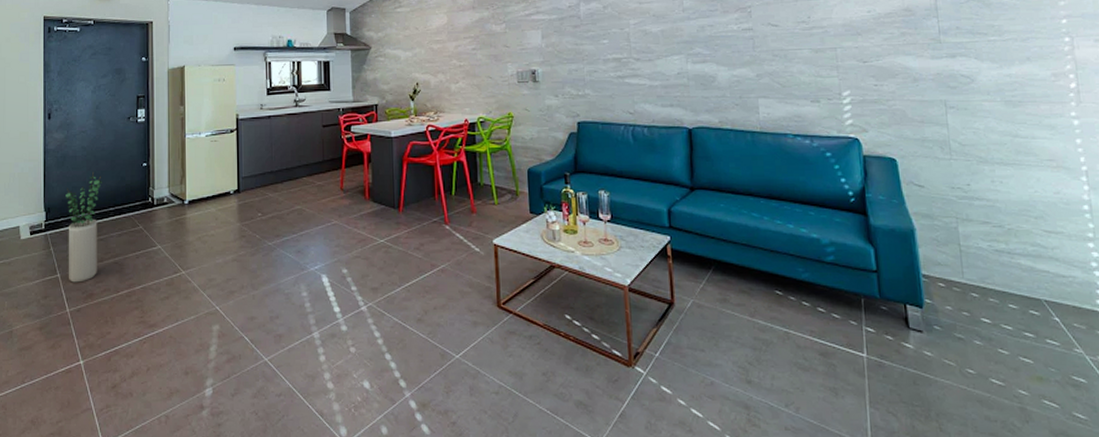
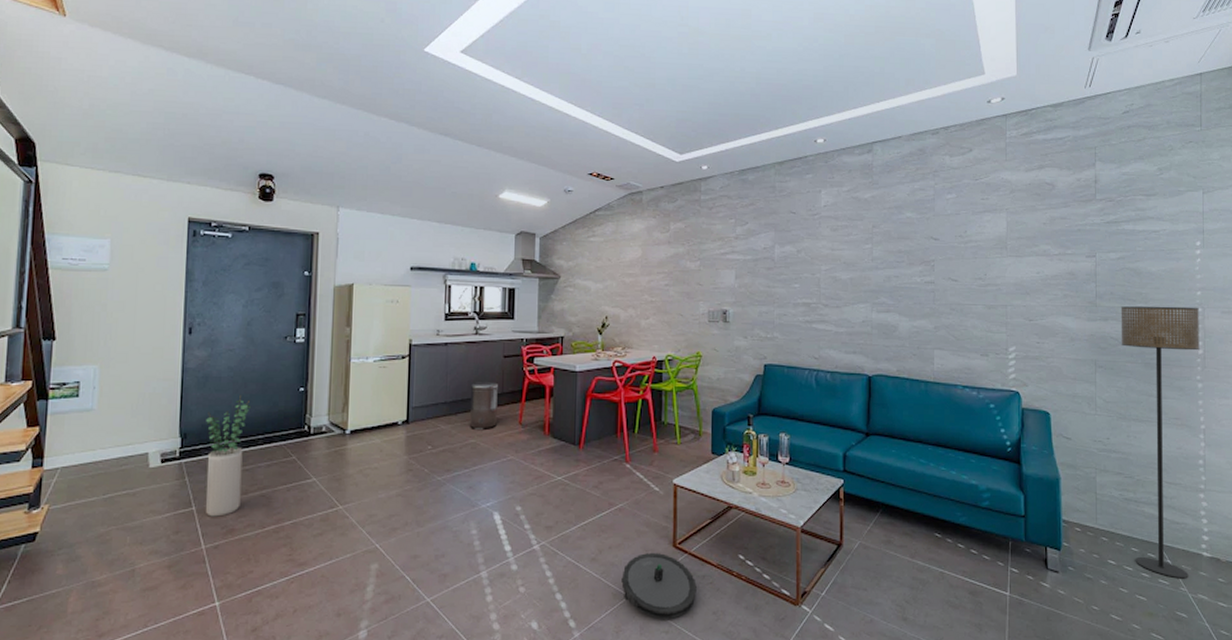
pedal bin: none [293,150,320,197] -> present [470,381,498,431]
robot vacuum: none [448,312,524,380] -> present [621,552,697,619]
floor lamp: none [969,36,1084,339] -> present [1120,306,1199,579]

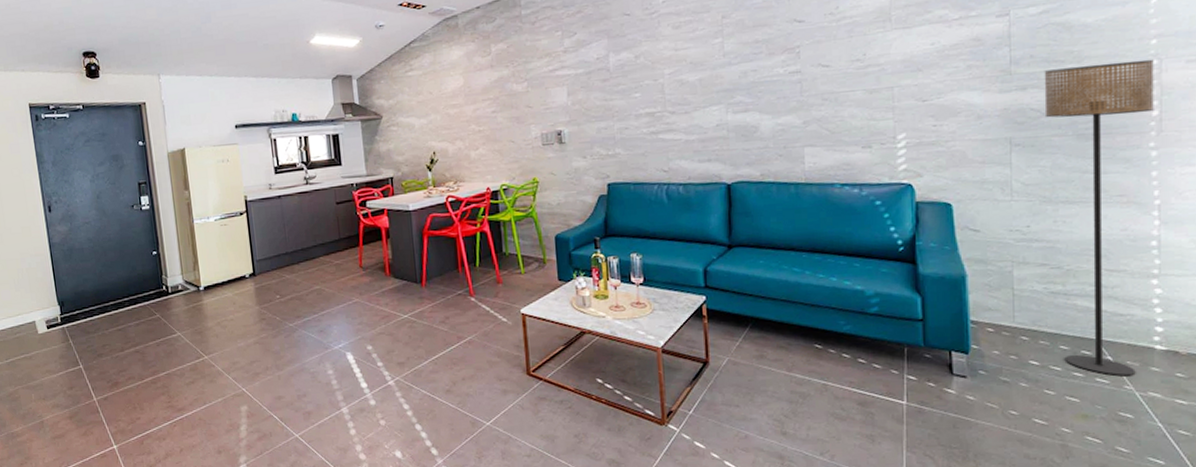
vase: present [205,394,251,517] -> none [77,262,120,373]
pedal bin: present [470,381,498,431] -> none [308,228,339,278]
robot vacuum: present [621,552,697,619] -> none [478,381,556,444]

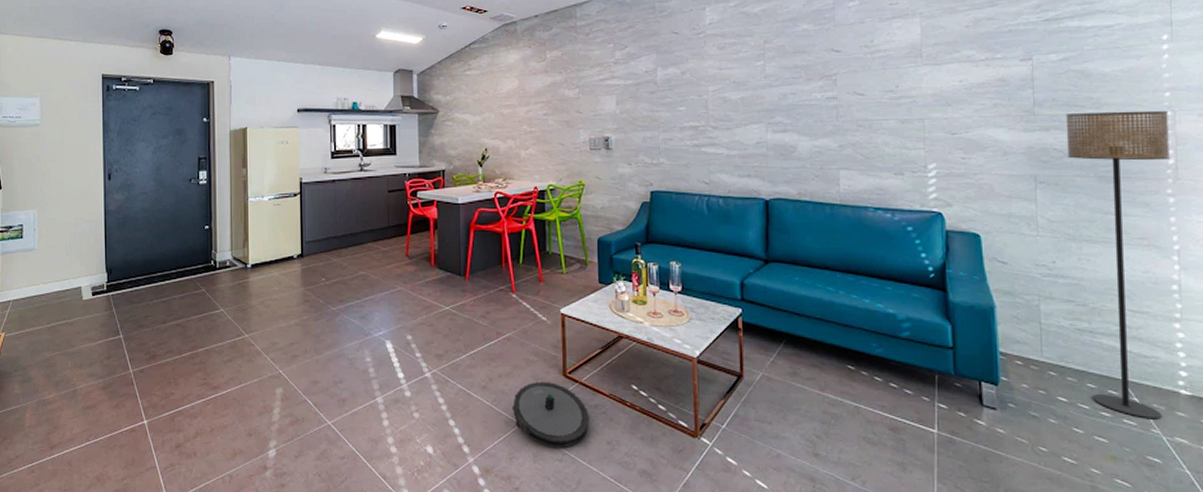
robot vacuum: none [478,381,556,444] -> present [513,381,589,447]

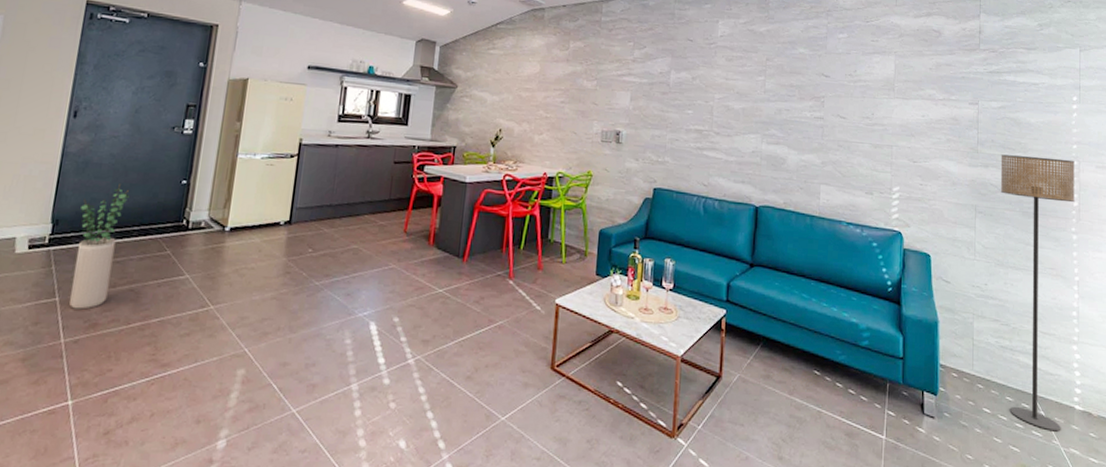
vase: none [127,233,164,344] -> present [68,182,129,310]
robot vacuum: present [513,381,589,447] -> none [495,373,572,445]

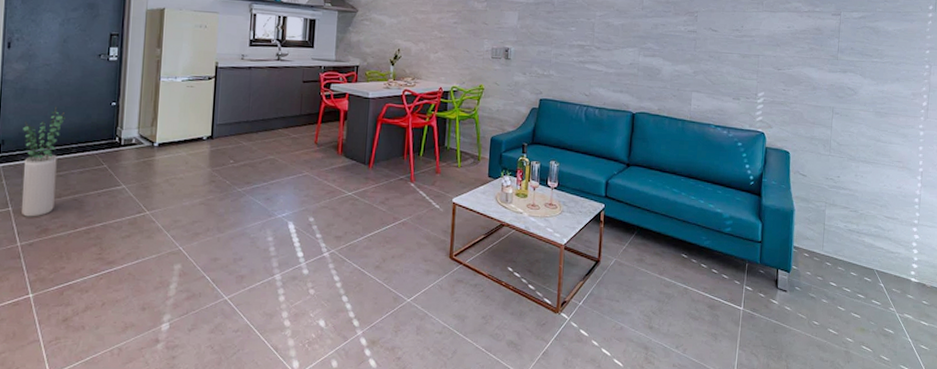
floor lamp: present [1000,154,1075,432] -> none [853,60,927,300]

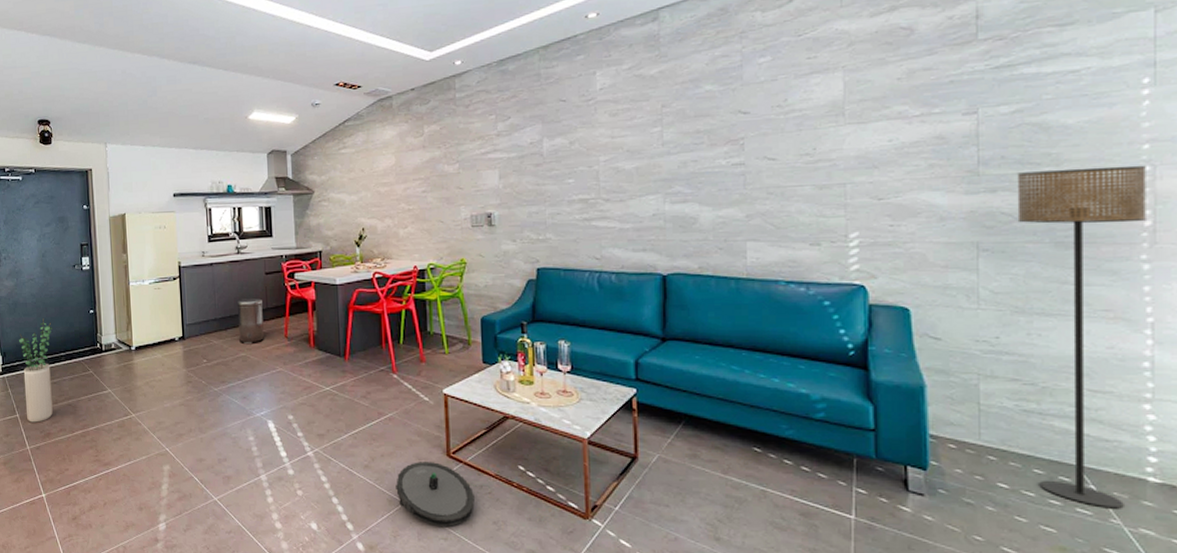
pedal bin: none [269,103,297,149] -> present [236,297,264,345]
robot vacuum: none [402,262,469,321] -> present [396,461,475,527]
floor lamp: none [853,60,927,300] -> present [1017,165,1146,509]

